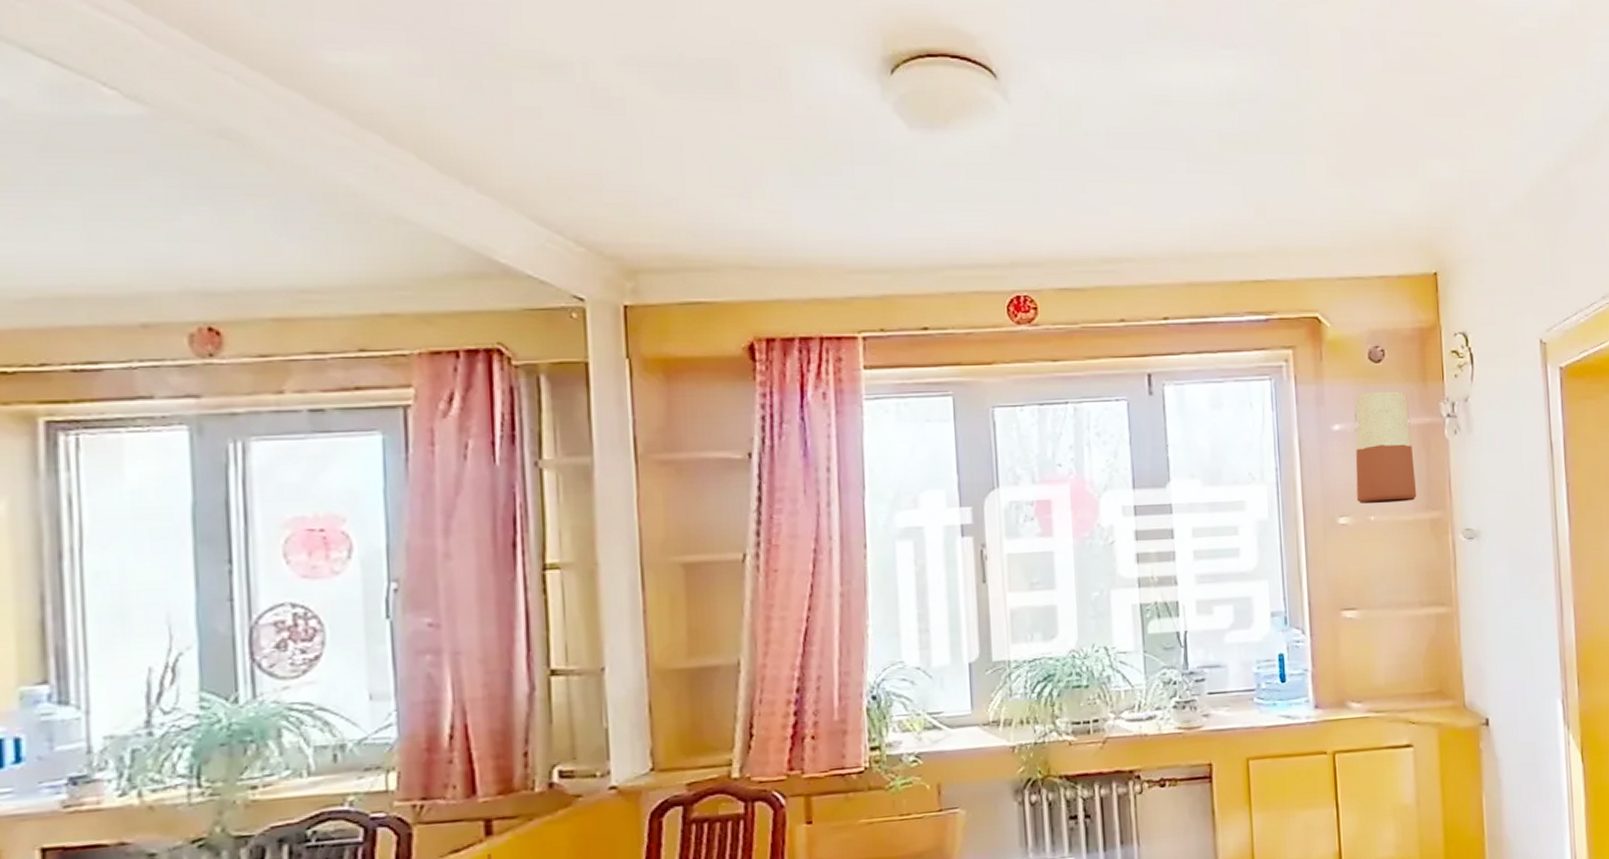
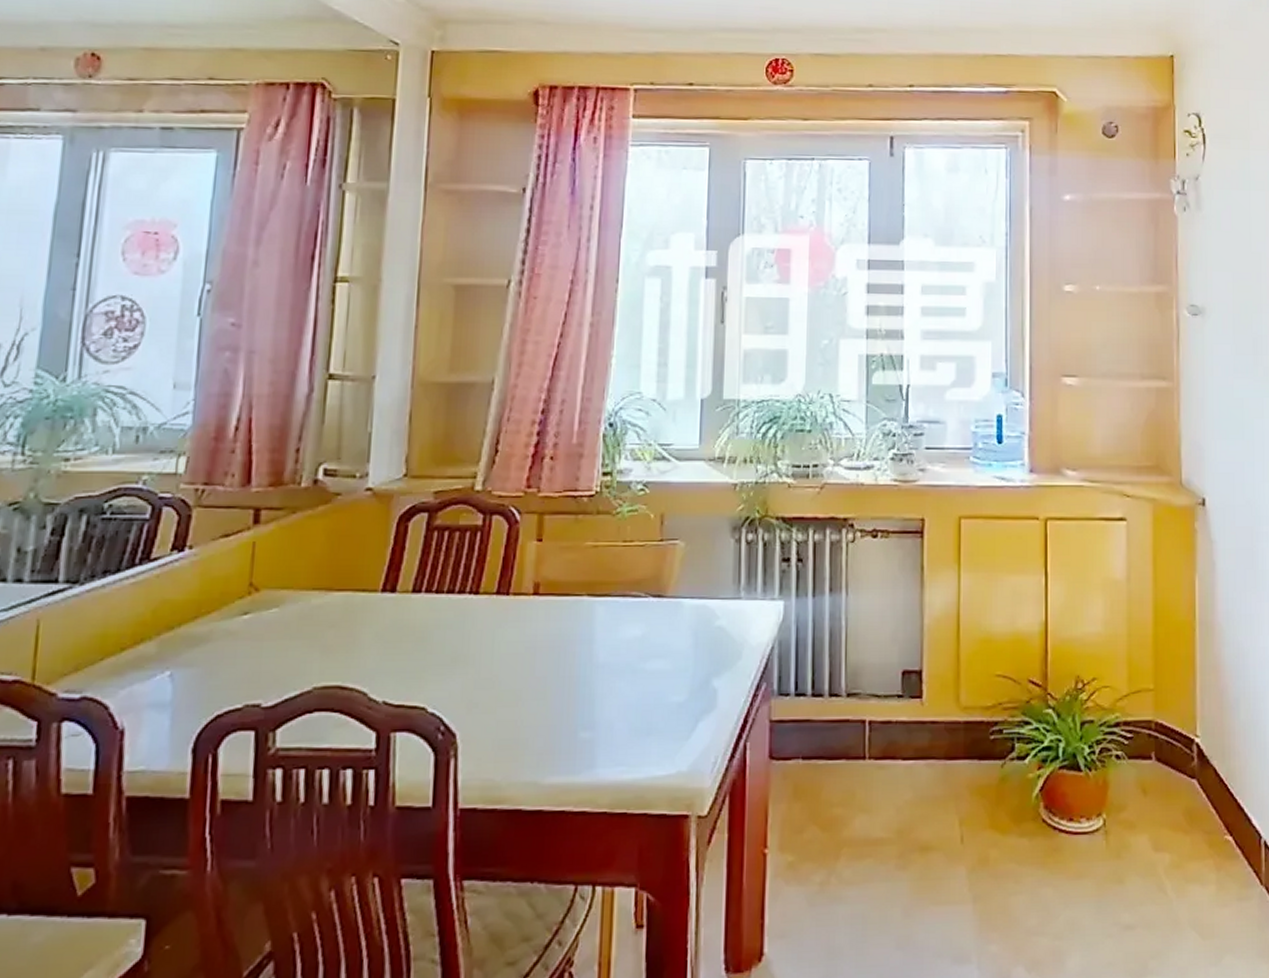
vase: present [1354,391,1416,504] -> none [1084,165,1142,275]

